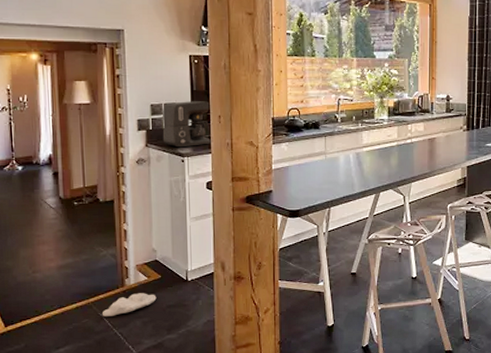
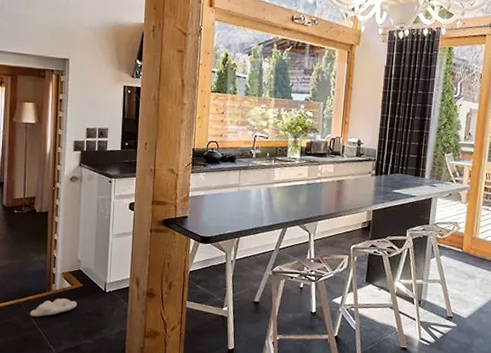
coffee maker: present [162,101,211,148] -> none [94,127,138,170]

